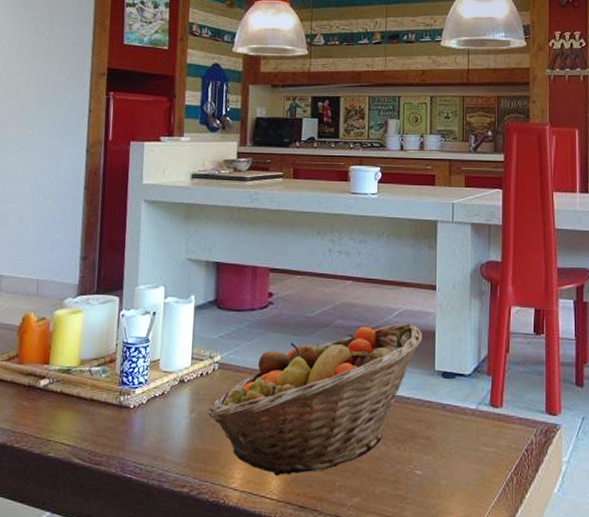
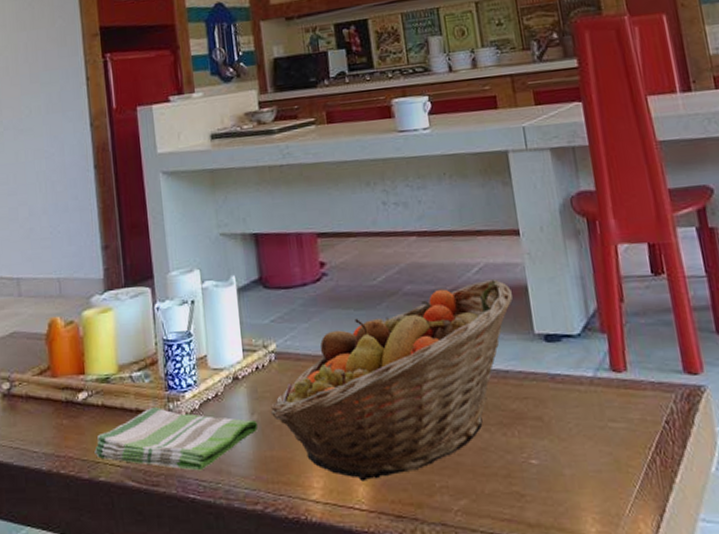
dish towel: none [47,398,196,456] -> present [94,406,259,471]

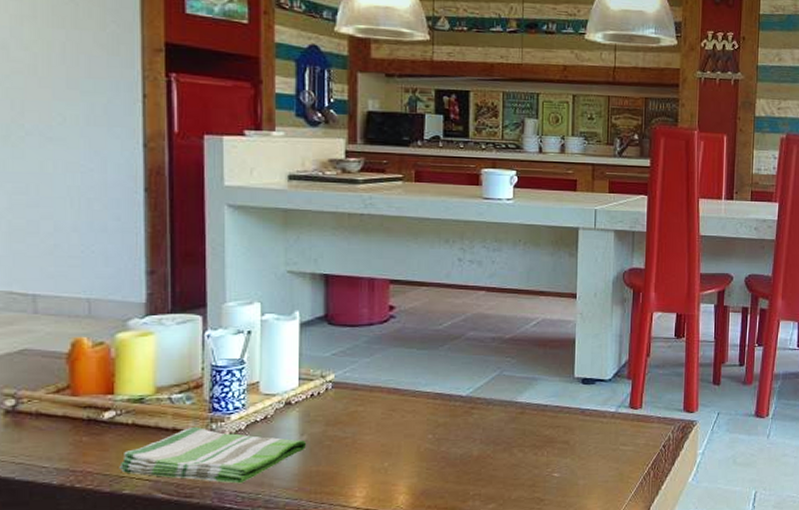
fruit basket: present [270,280,513,482] -> none [321,333,562,491]

